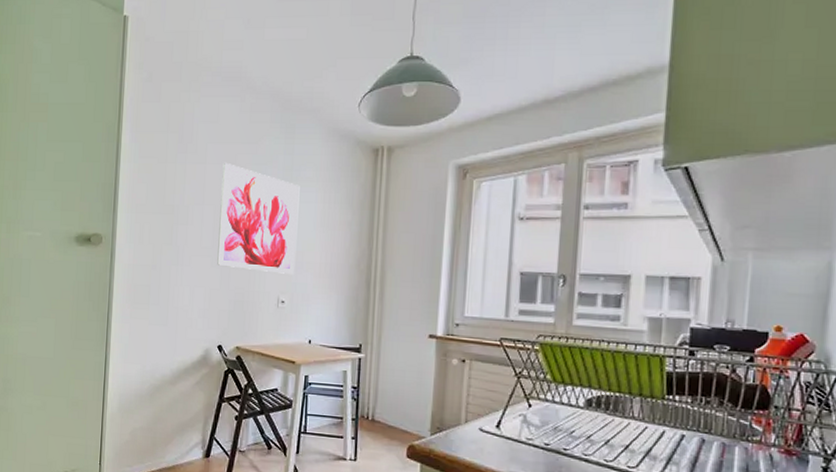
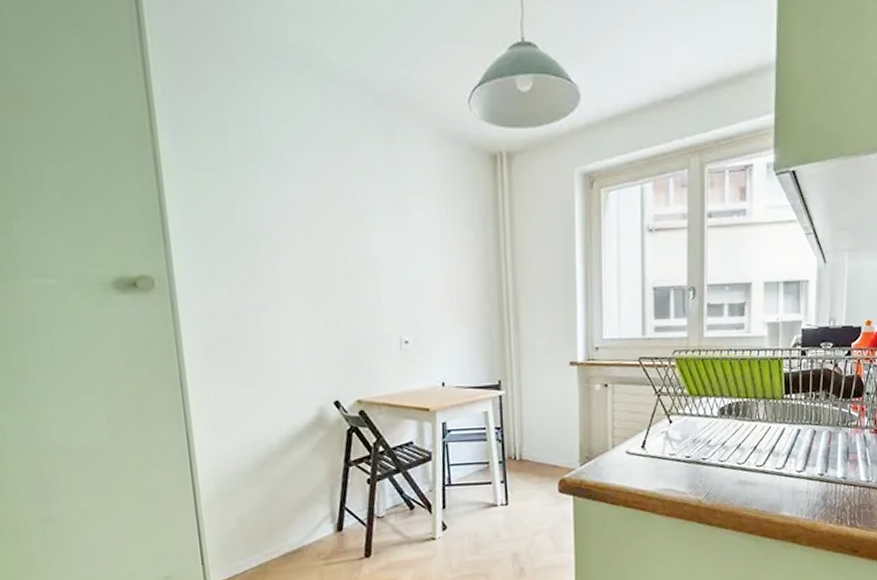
wall art: present [217,162,300,274] -> none [308,174,416,309]

